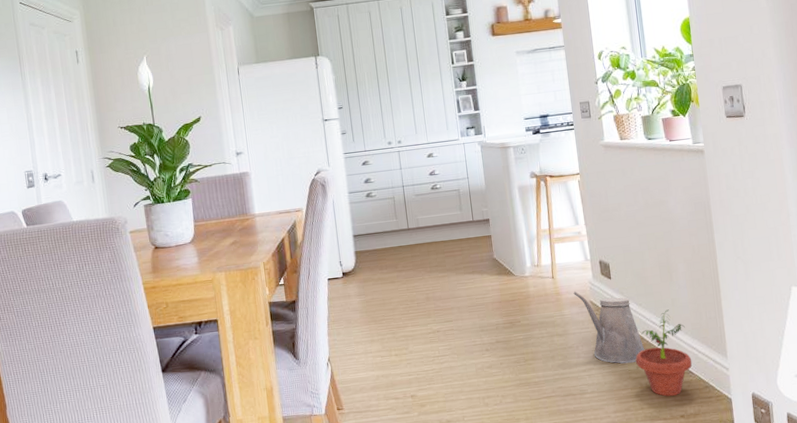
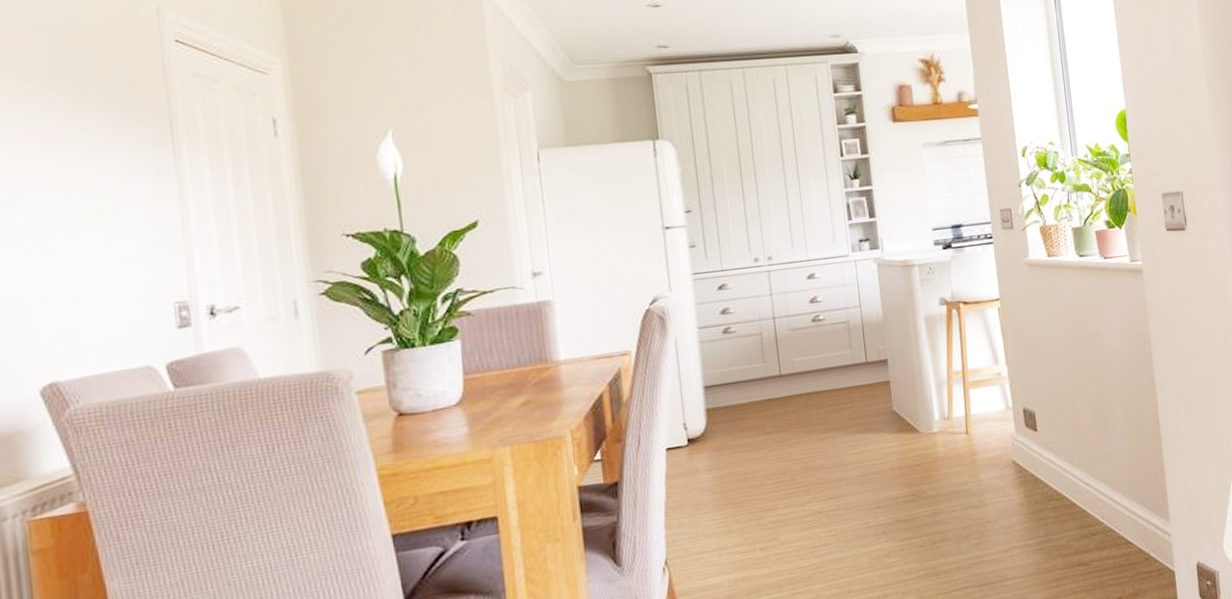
watering can: present [573,291,645,364] -> none [992,448,1077,539]
potted plant: present [635,309,693,396] -> none [1066,466,1131,575]

